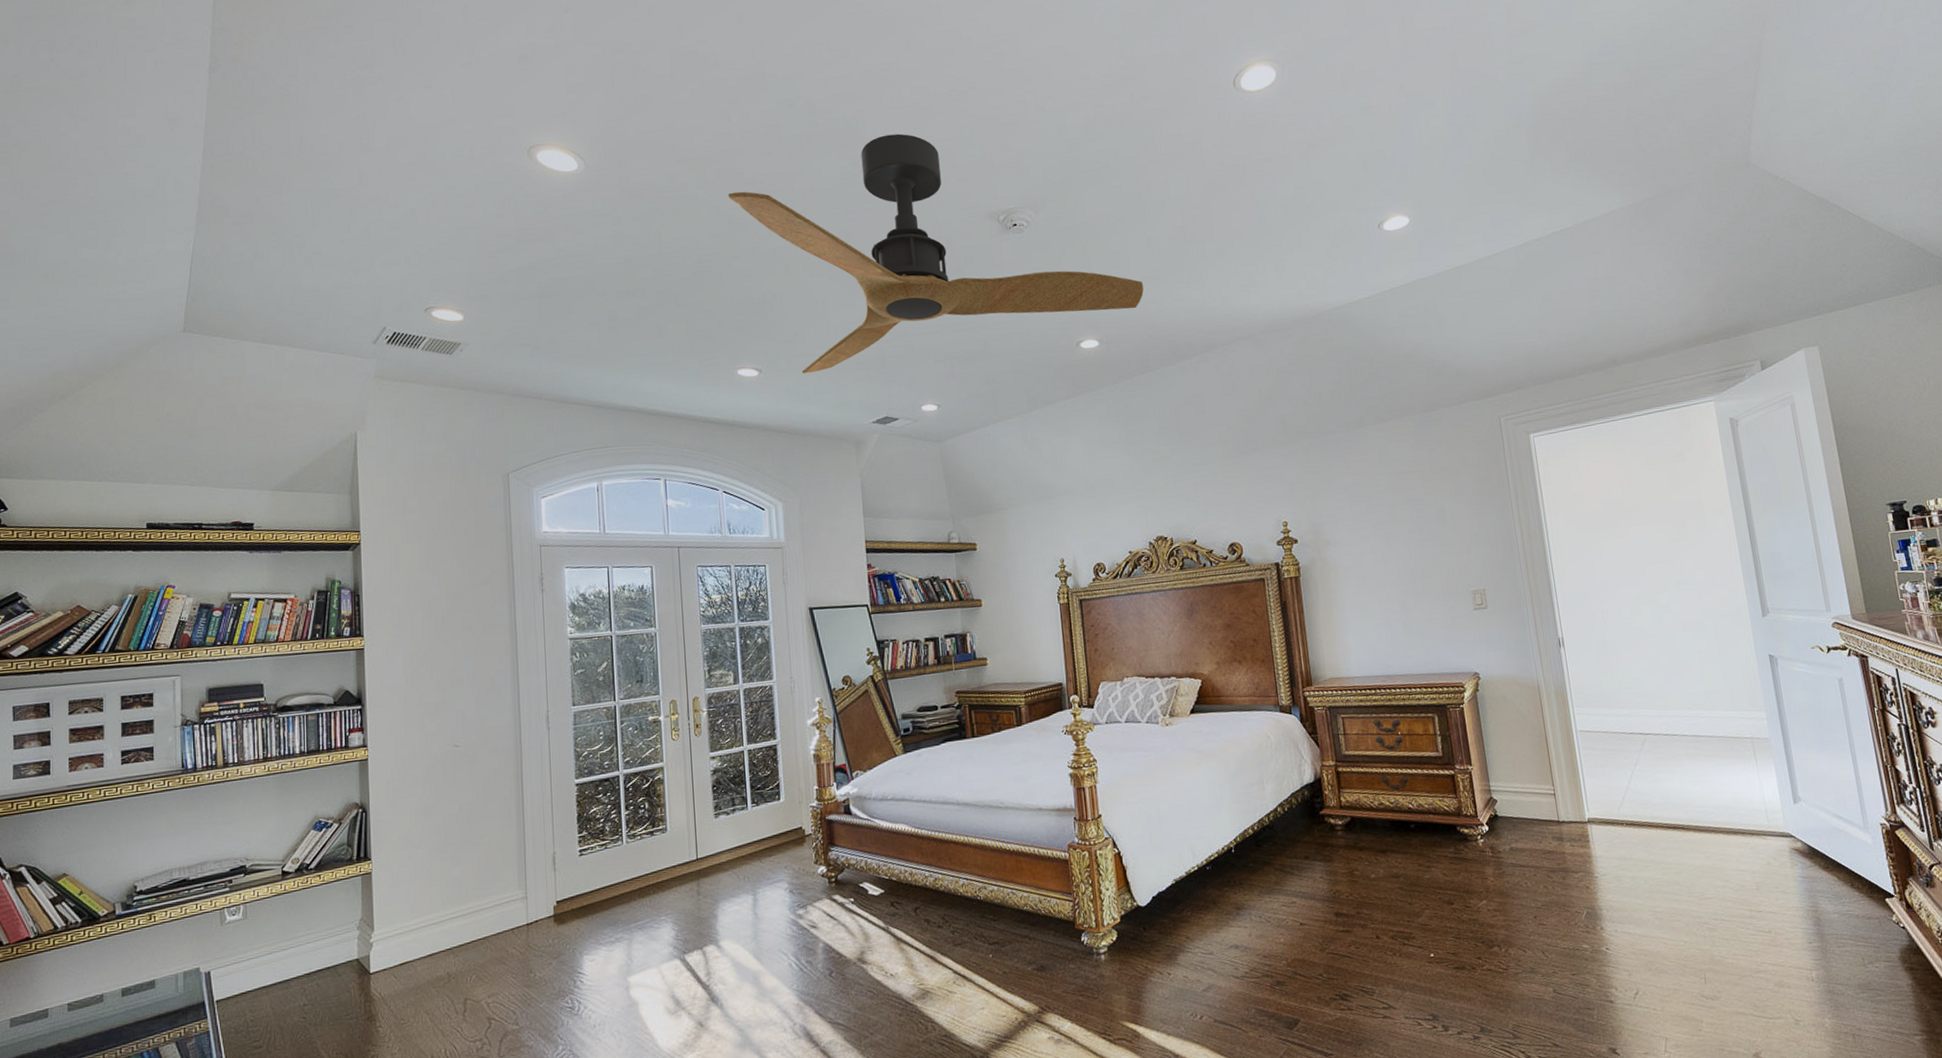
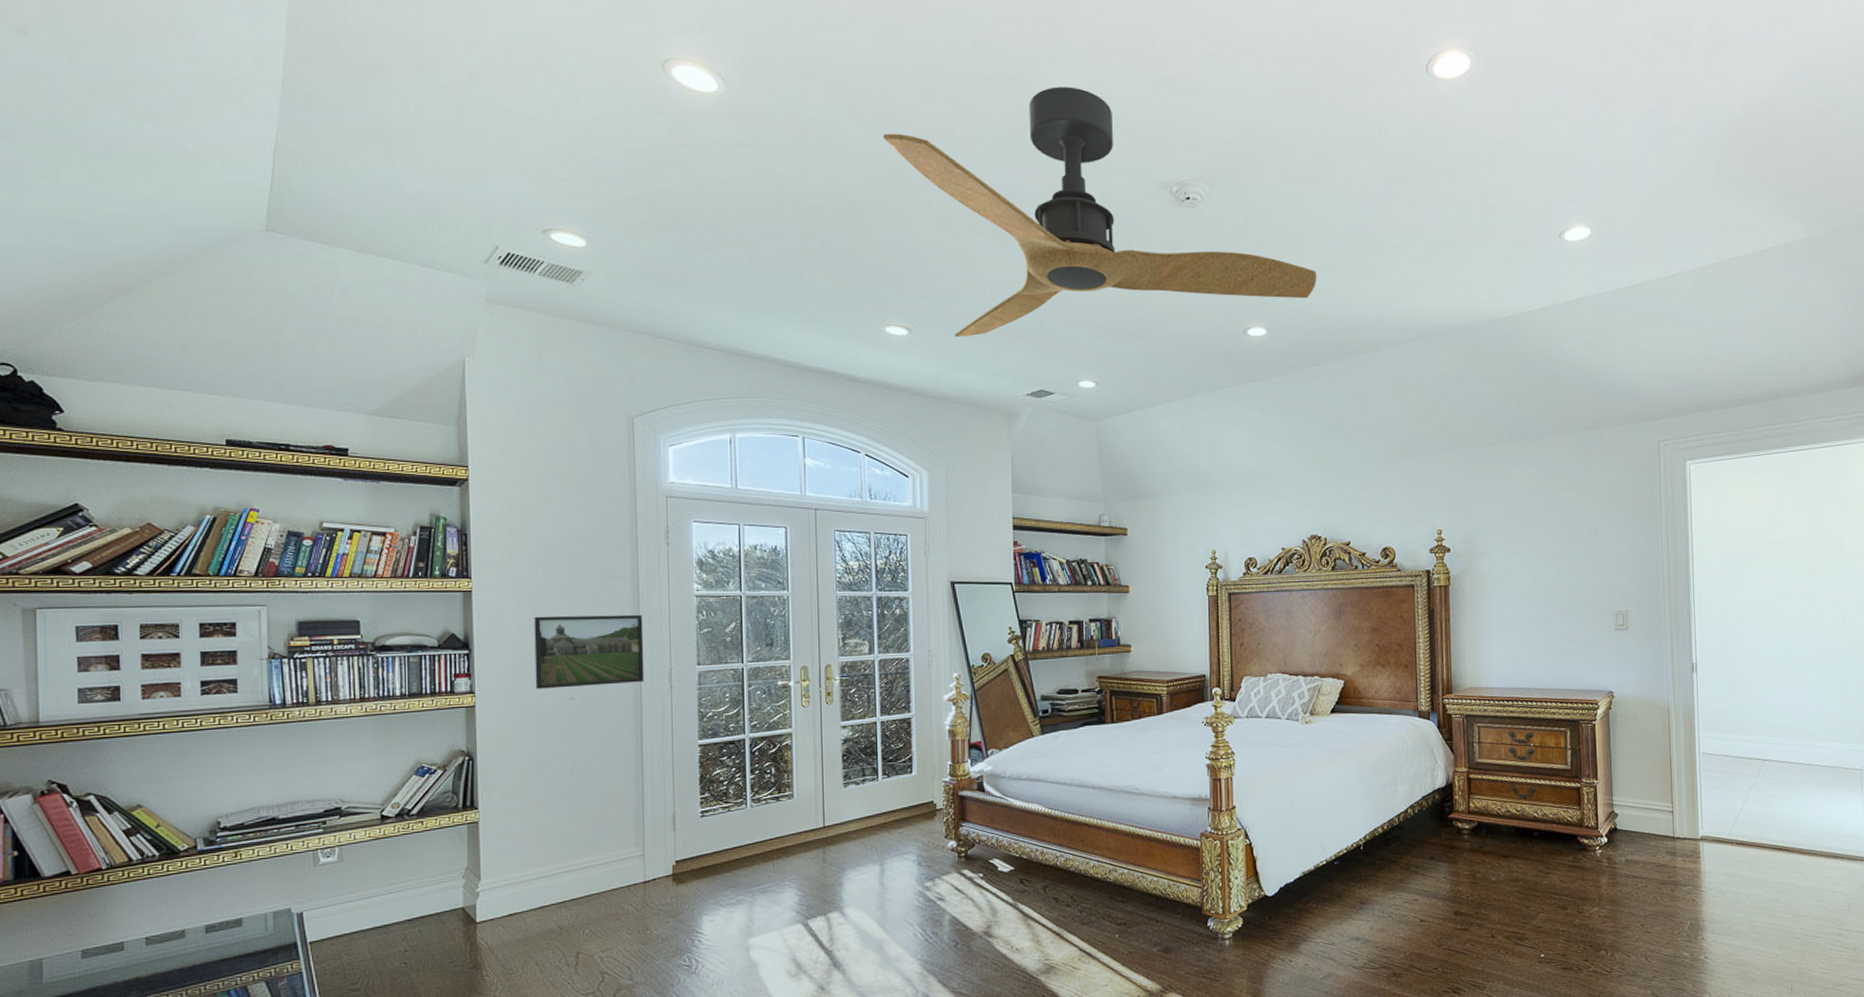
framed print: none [421,660,524,739] -> present [534,614,644,689]

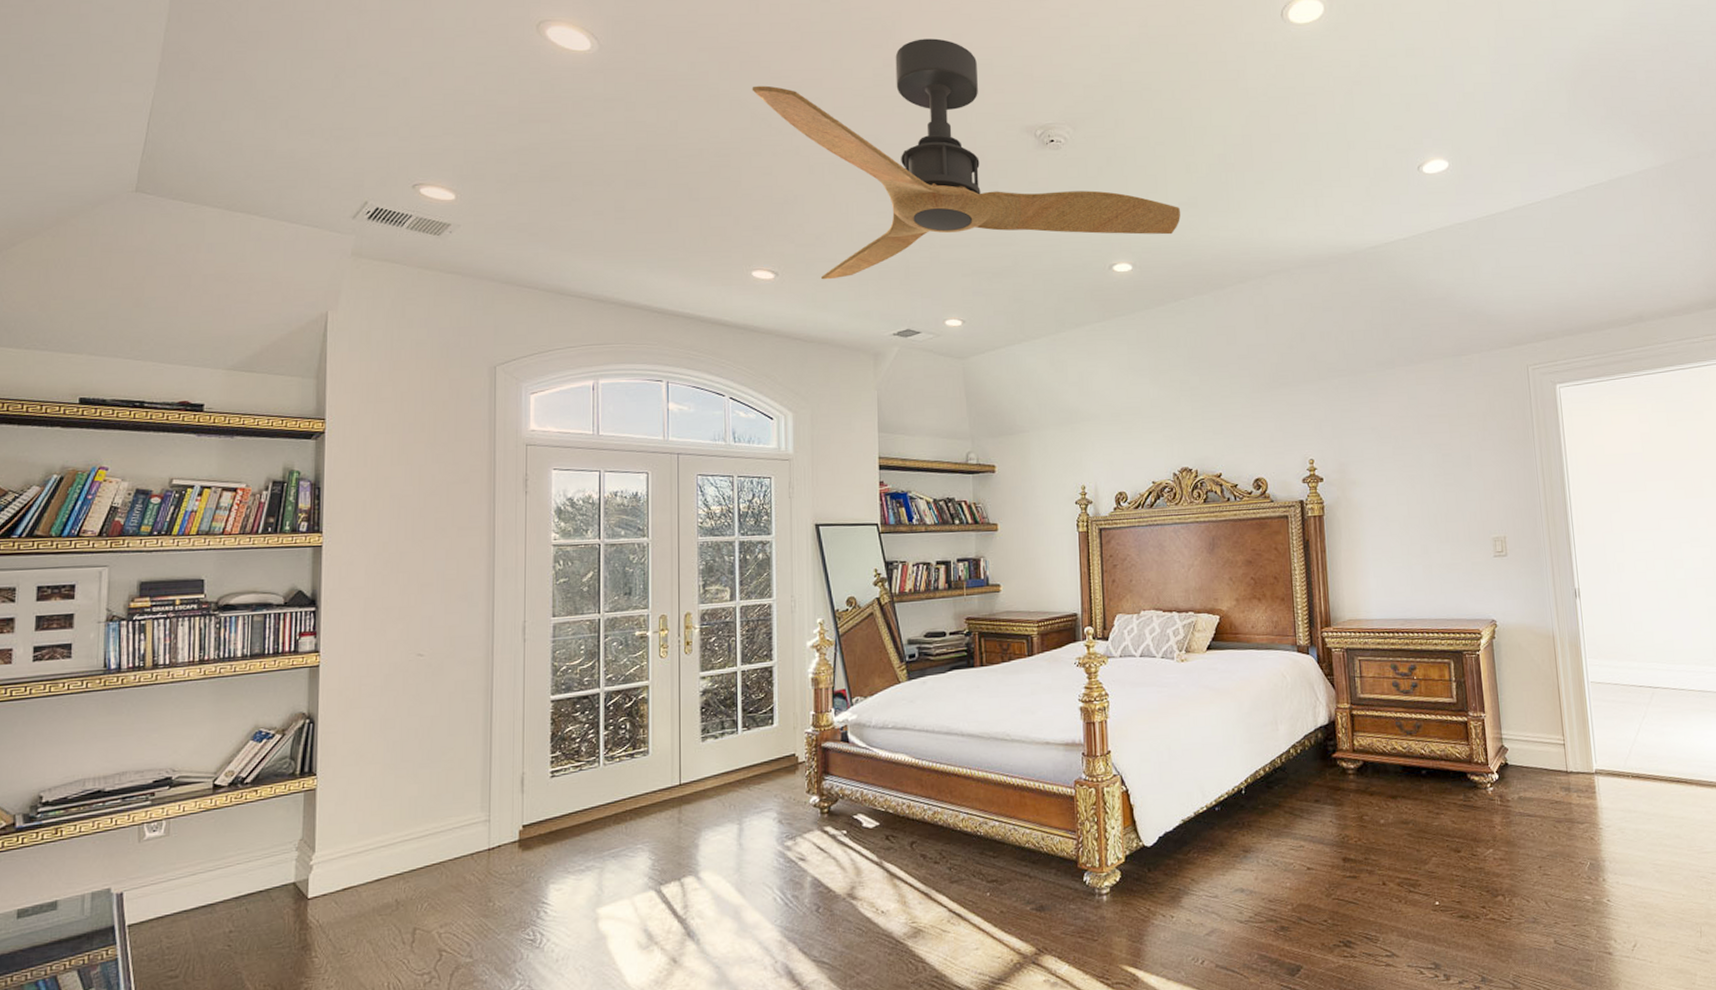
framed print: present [534,614,644,689] -> none [383,565,498,646]

